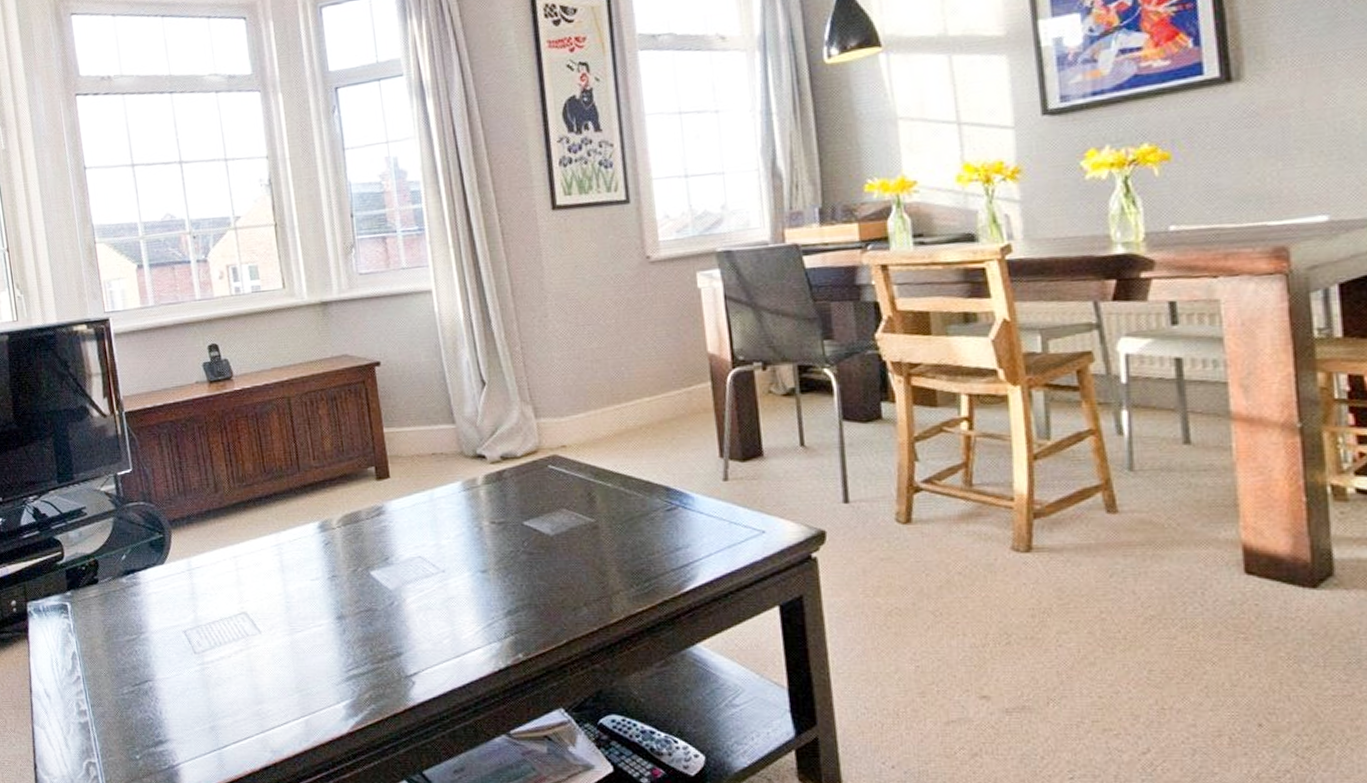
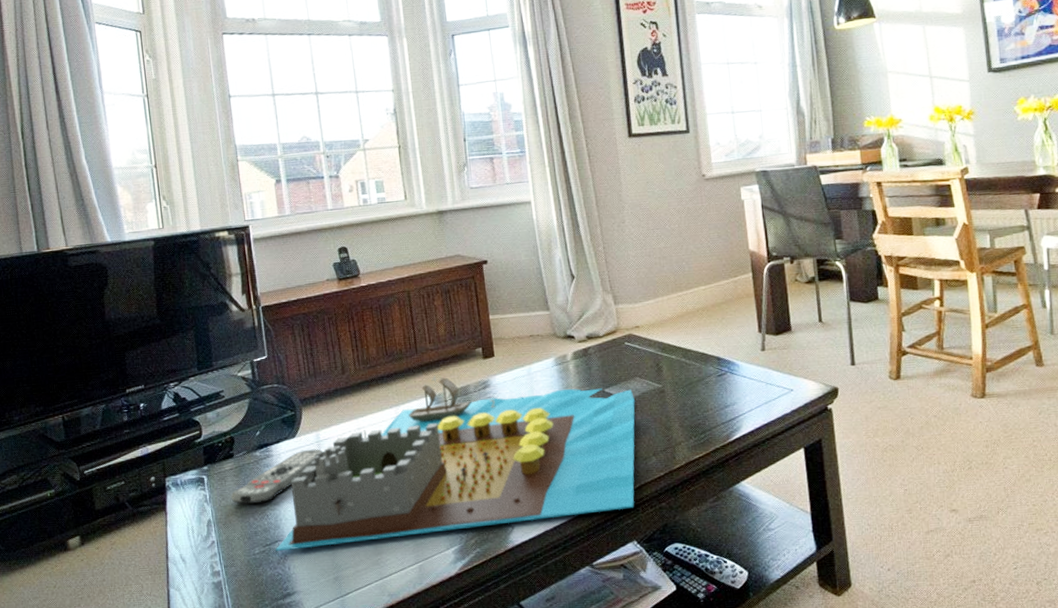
remote control: none [96,578,197,637] -> present [230,449,325,504]
board game: none [145,498,562,693] -> present [275,376,636,552]

